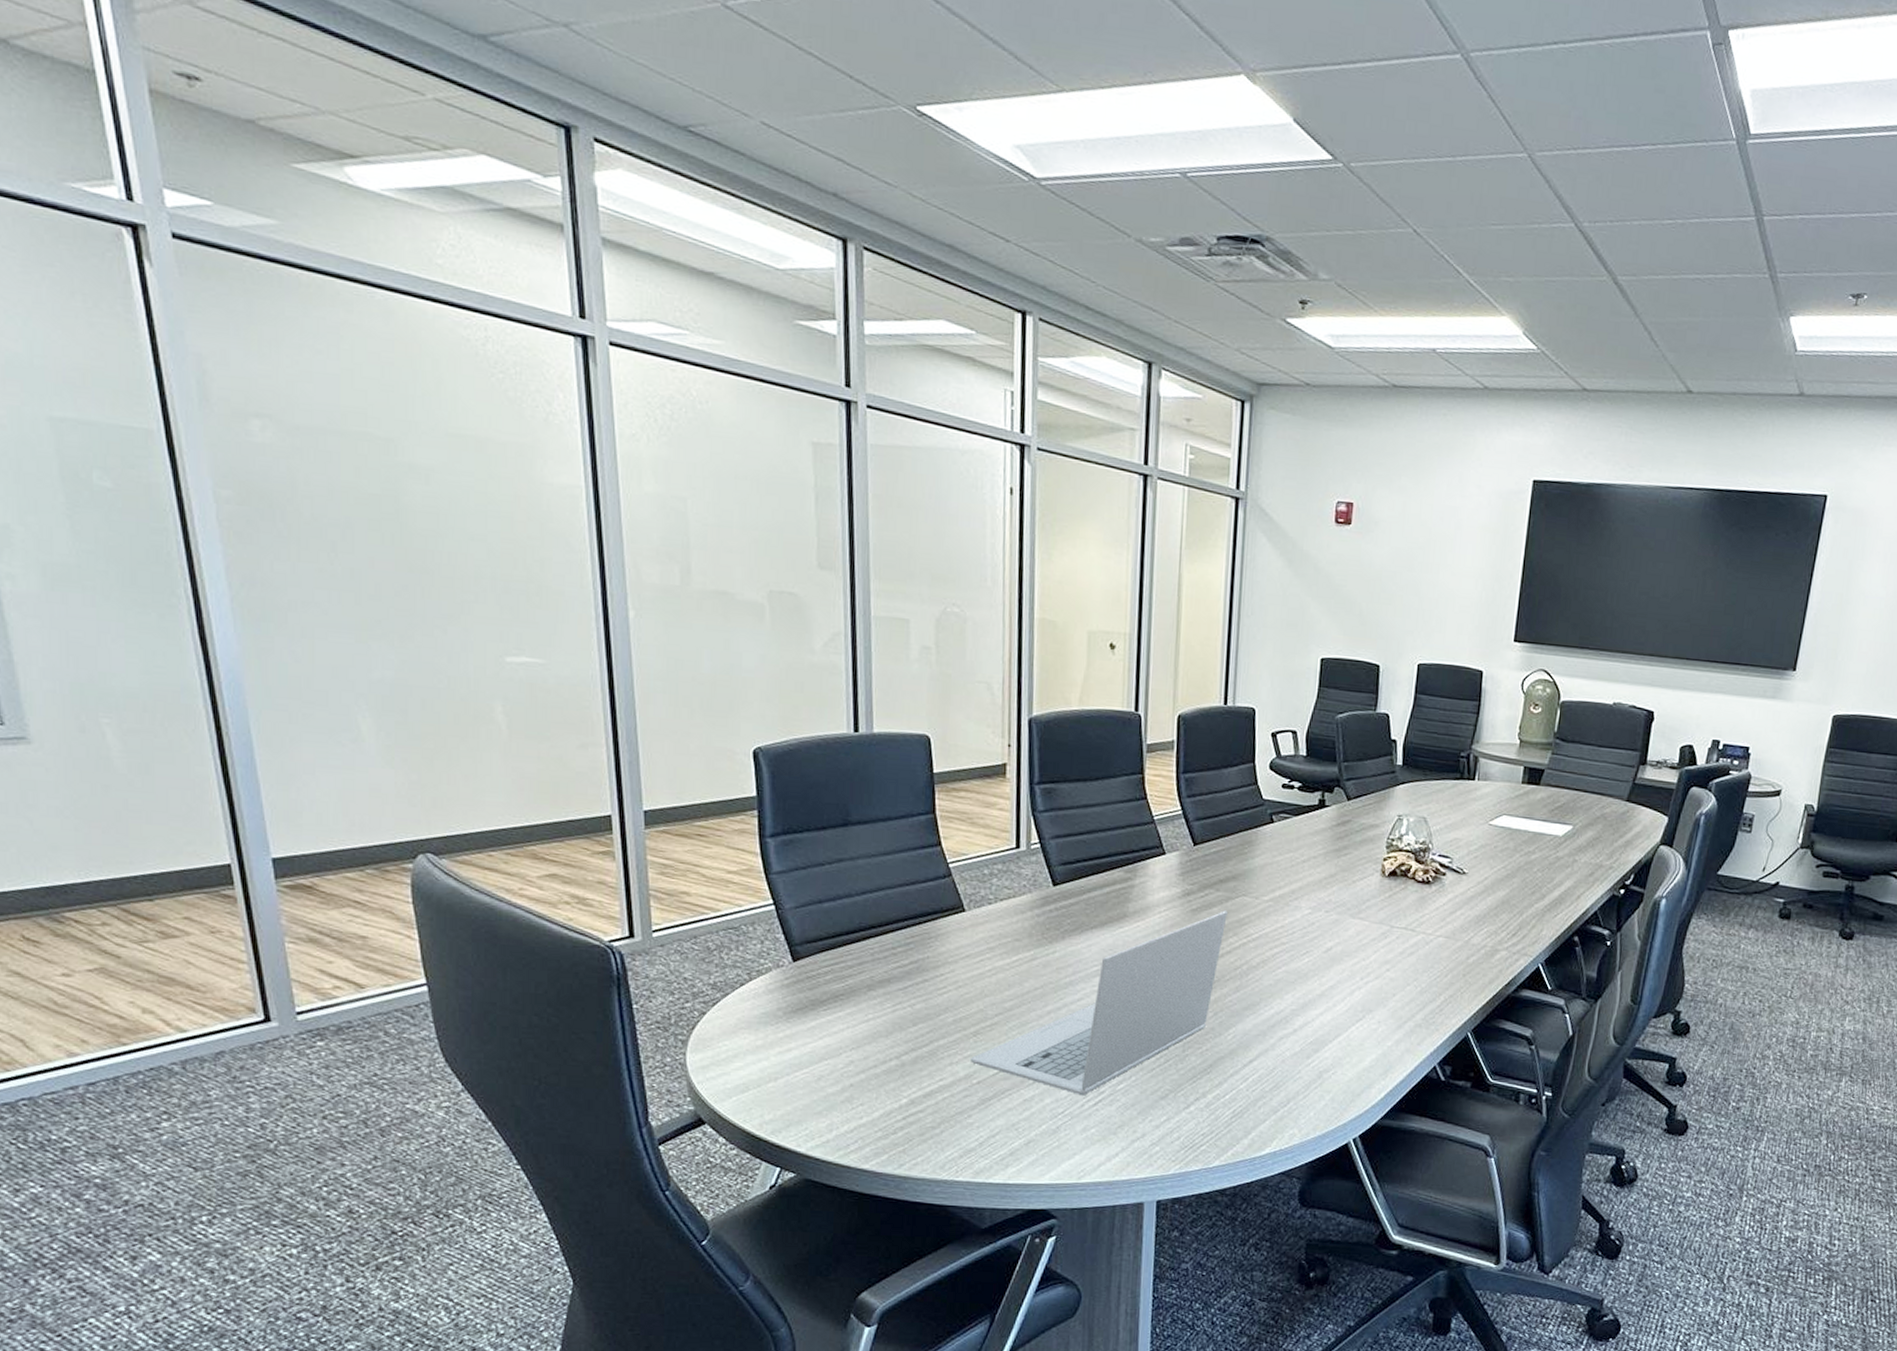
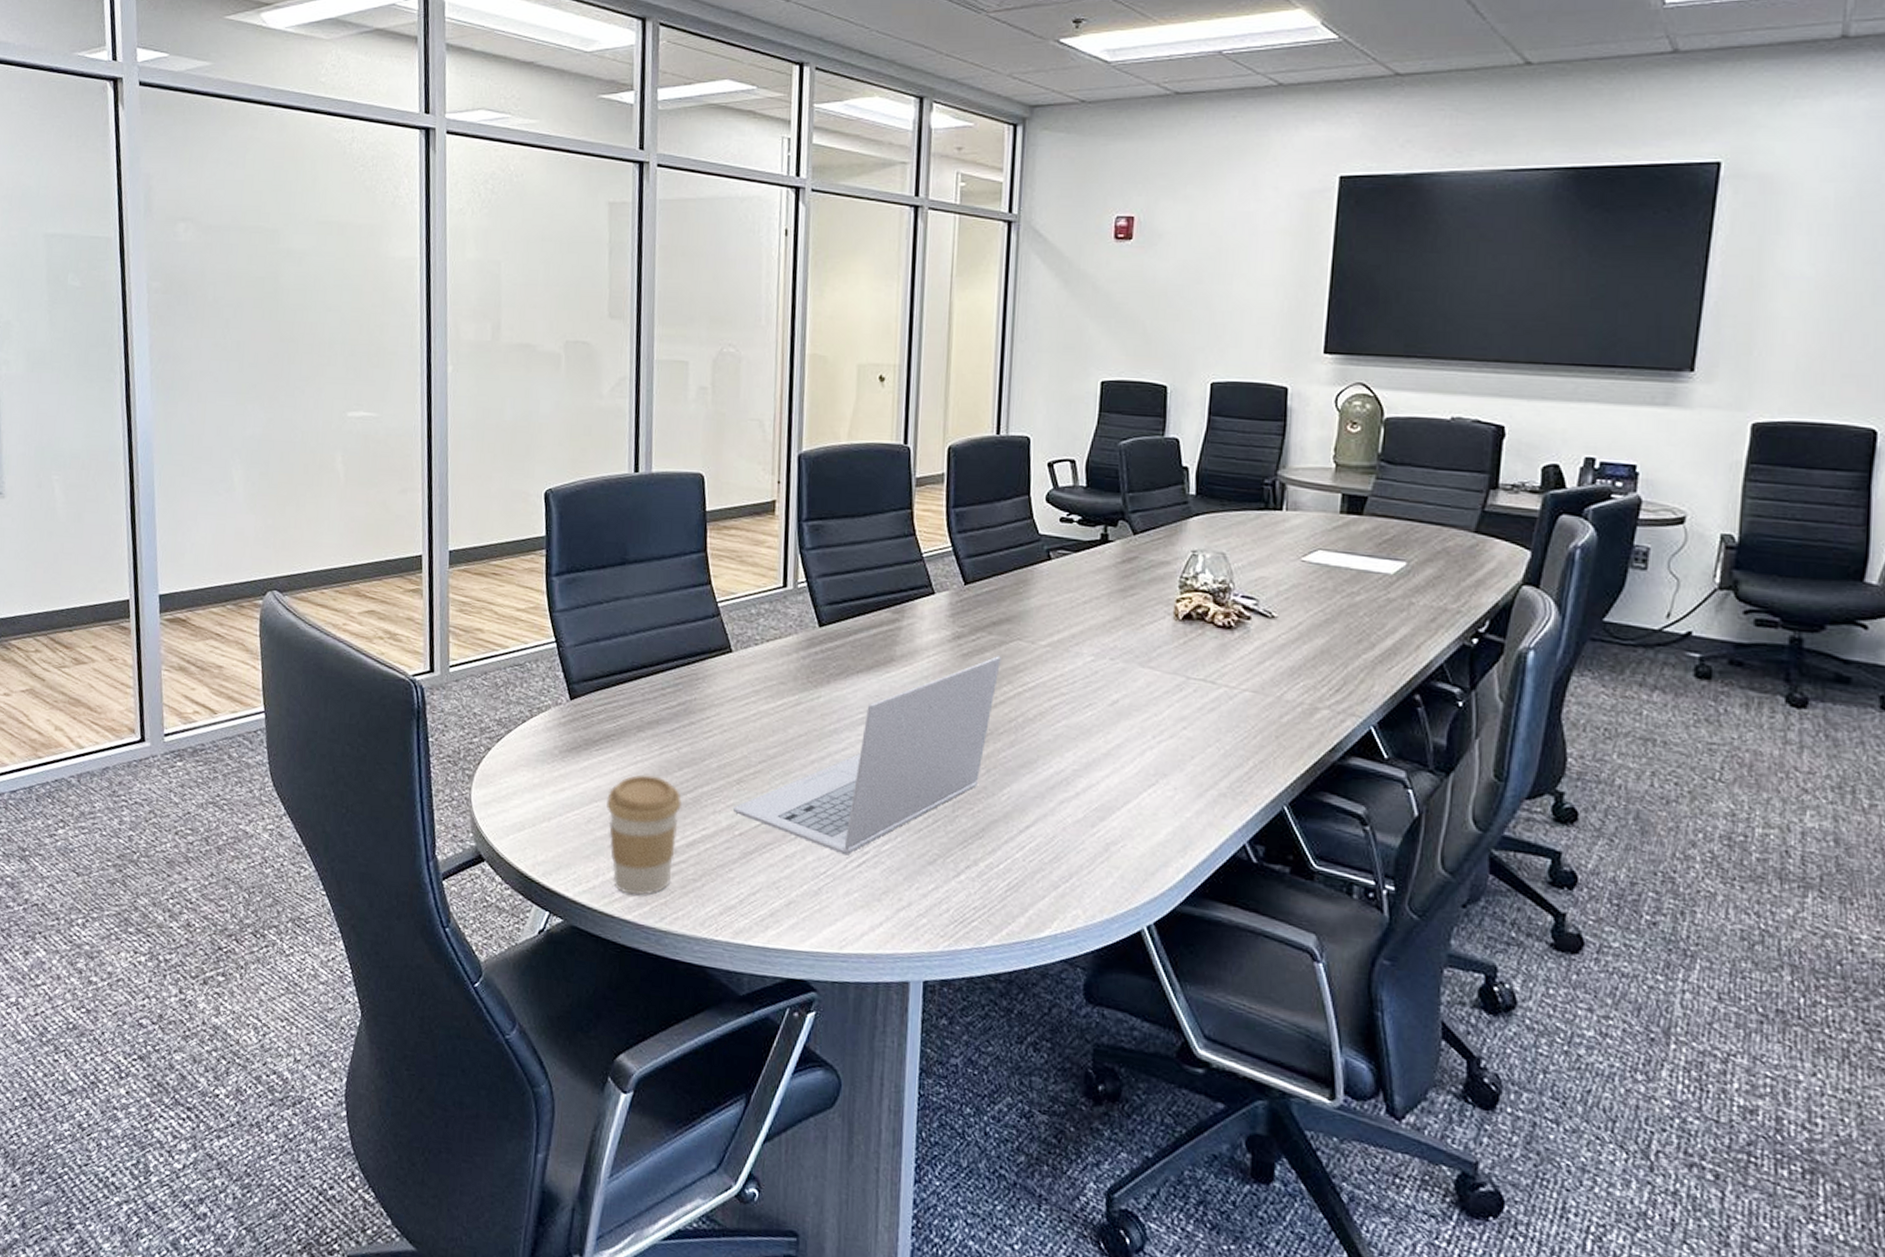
coffee cup: none [838,1032,917,1146] -> present [607,775,682,896]

